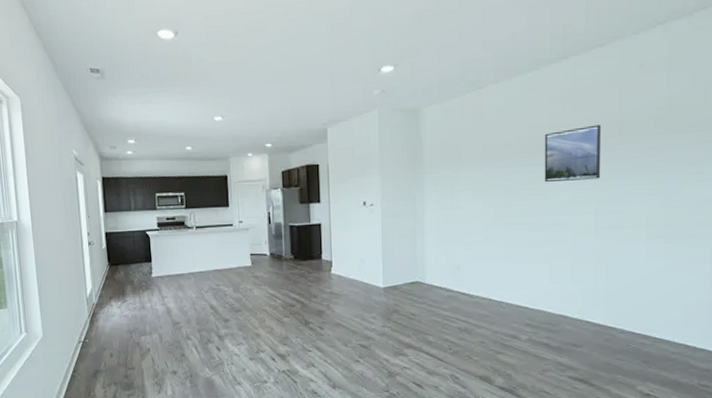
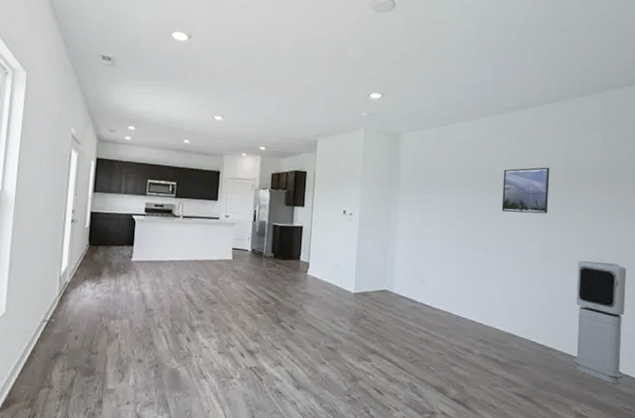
air purifier: none [637,227,701,360] -> present [573,261,627,385]

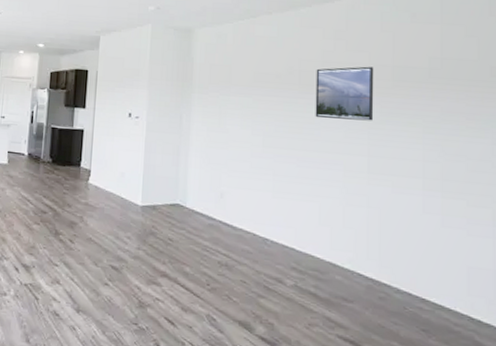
air purifier: present [573,261,627,385] -> none [414,179,482,336]

